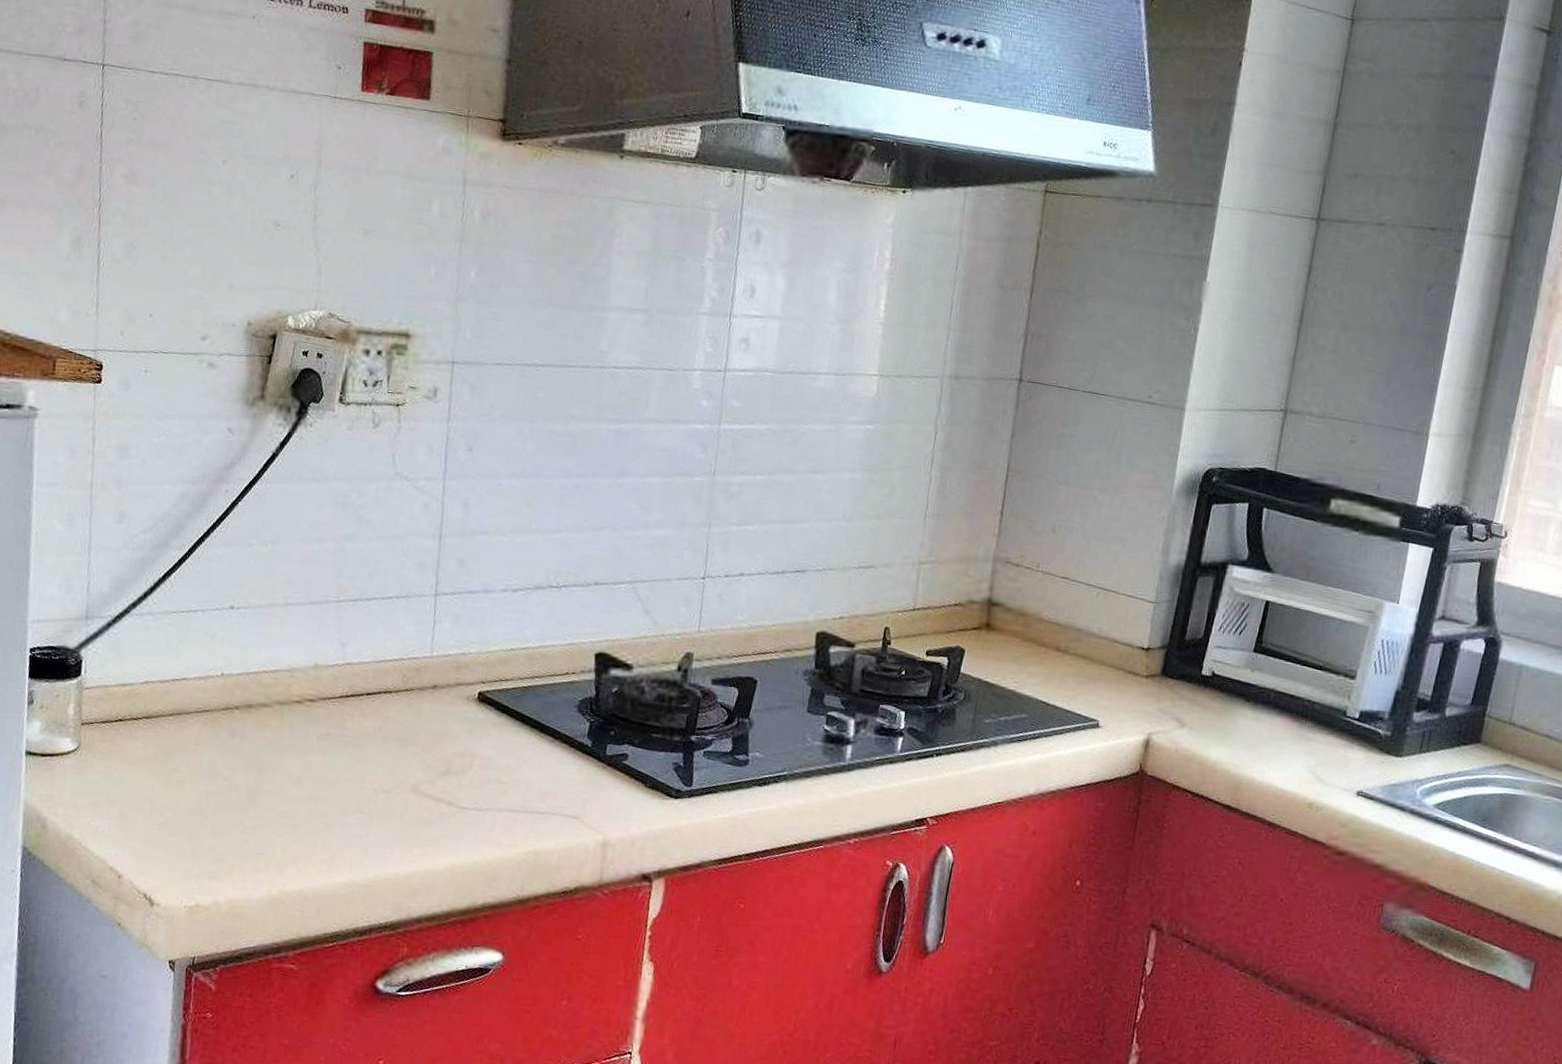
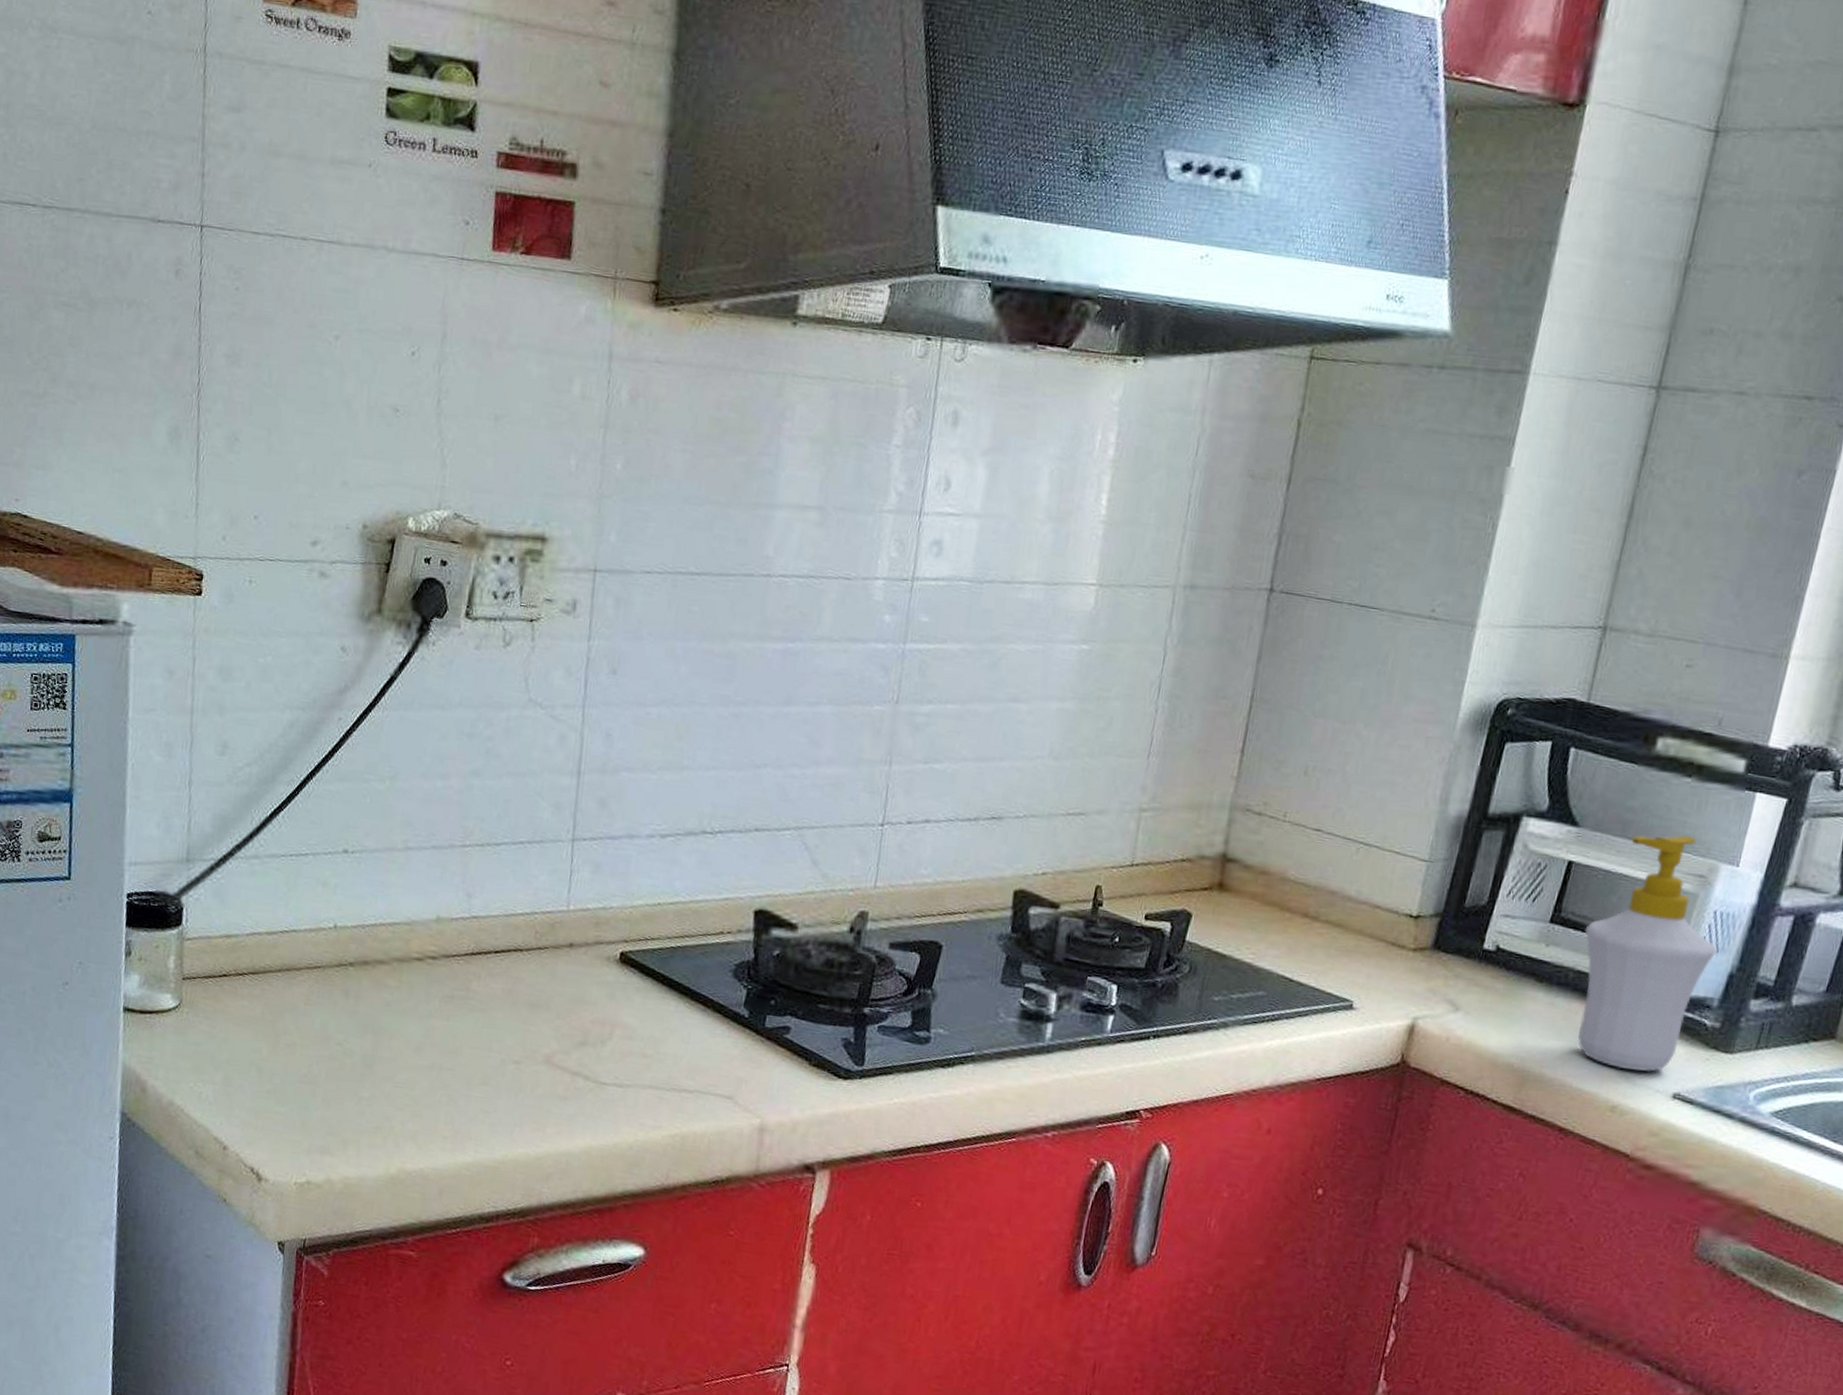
soap bottle: none [1279,578,1386,774] -> present [1577,834,1718,1072]

